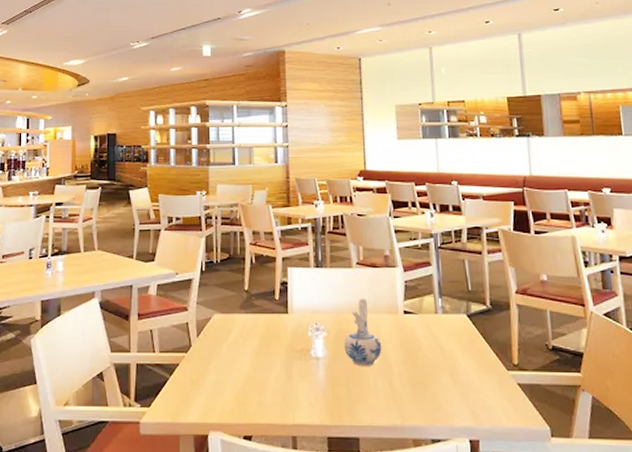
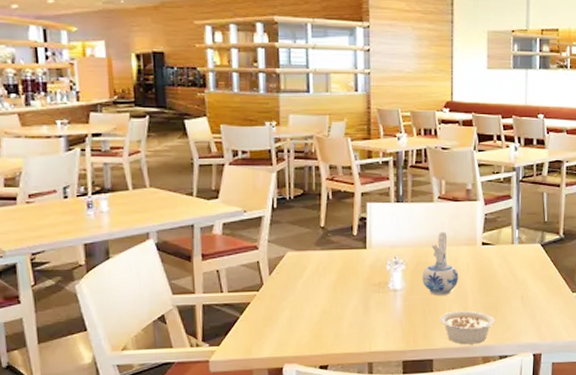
legume: none [364,384,424,424] -> present [440,310,495,345]

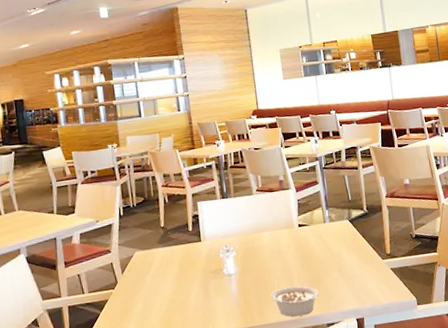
ceramic pitcher: present [422,231,459,295] -> none [251,219,283,276]

